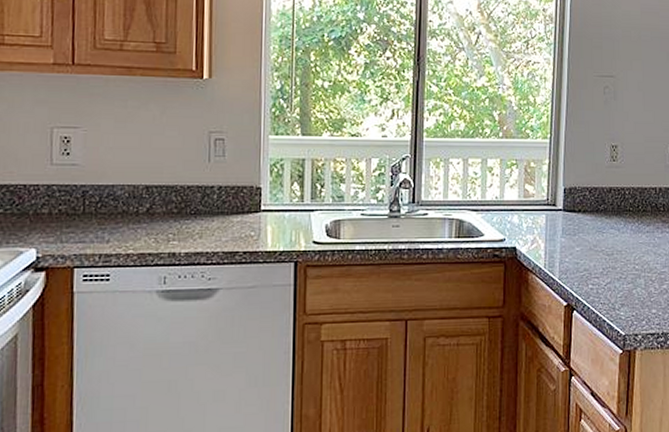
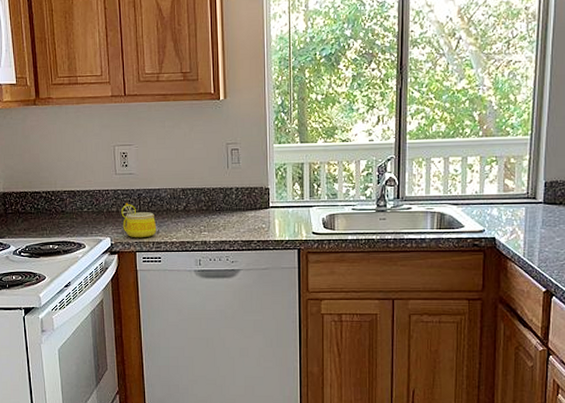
mug: none [55,201,107,249] -> present [121,202,157,238]

